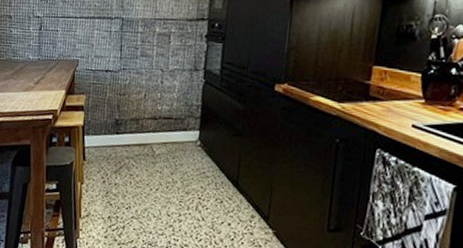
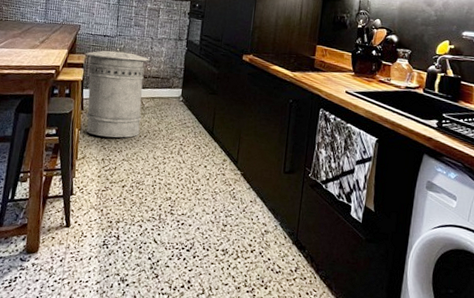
trash can: none [85,86,160,192] -> present [85,49,149,138]

